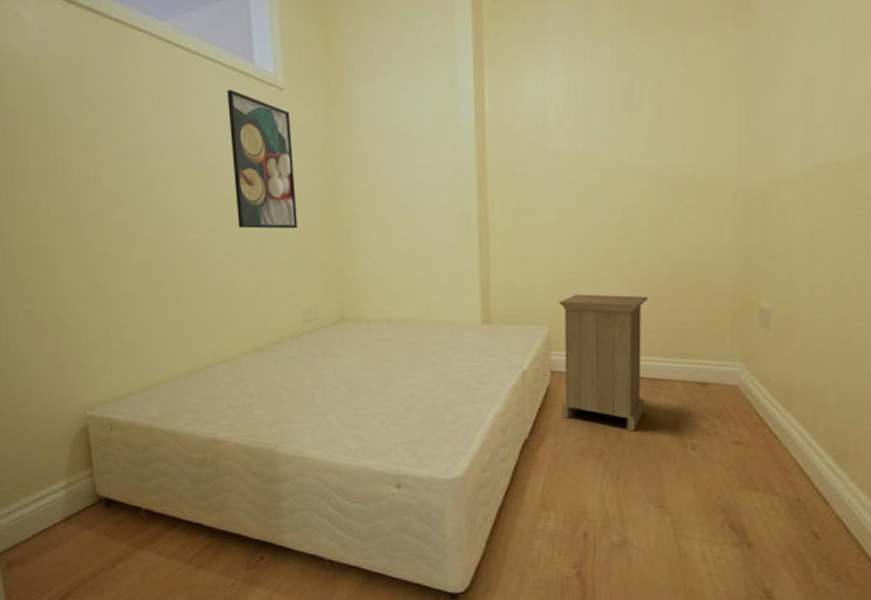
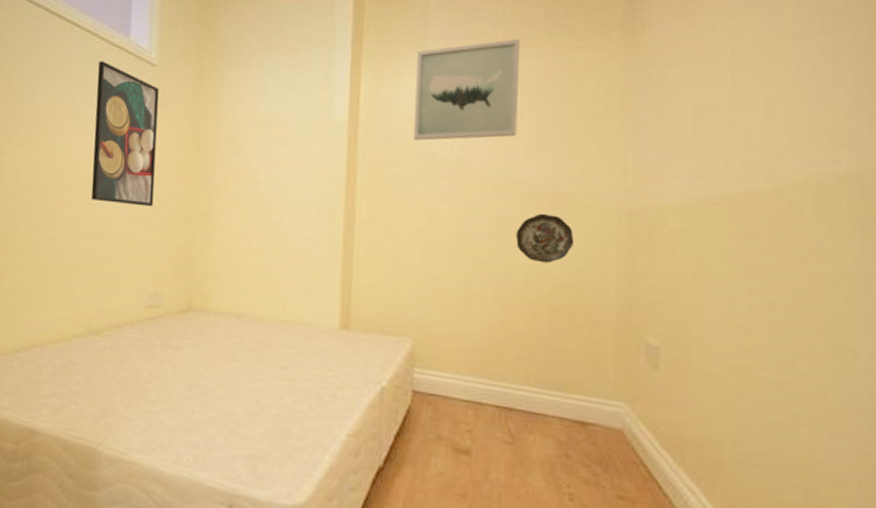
wall art: none [538,26,638,139] -> present [414,39,521,141]
nightstand: present [559,294,649,432] -> none [422,307,524,471]
decorative plate: none [639,197,693,245] -> present [516,213,574,264]

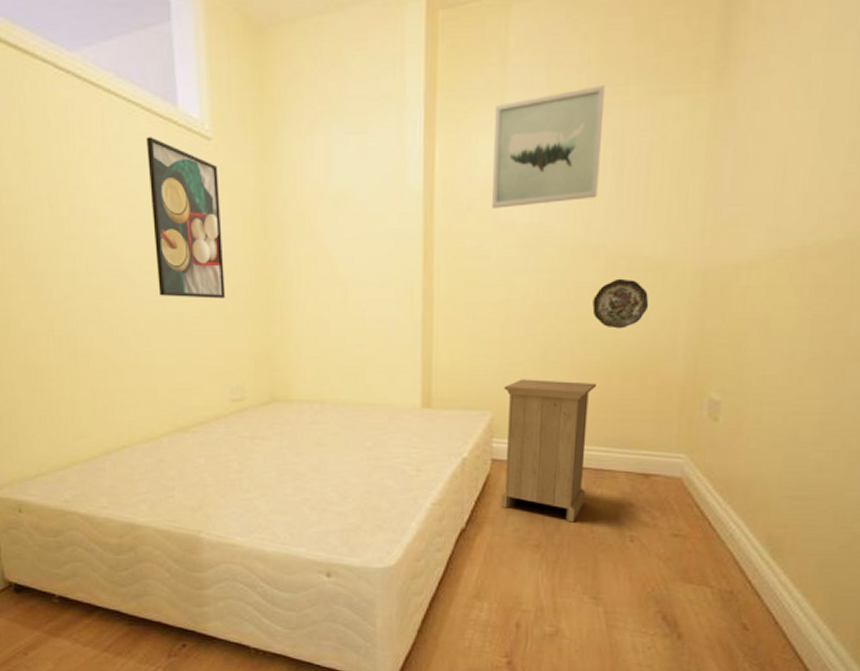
nightstand: none [422,307,524,471] -> present [500,379,597,523]

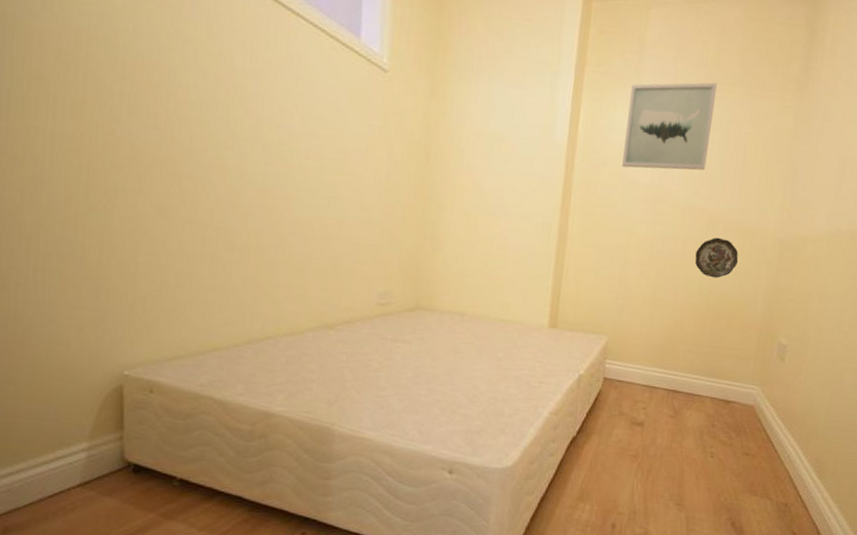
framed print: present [145,136,225,299] -> none [321,60,391,212]
nightstand: present [500,379,597,523] -> none [607,311,694,438]

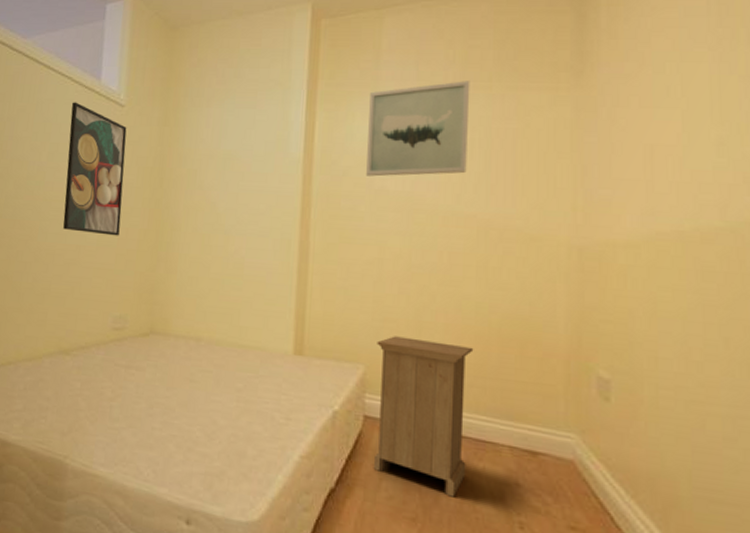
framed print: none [321,60,391,212] -> present [63,102,127,236]
nightstand: none [607,311,694,438] -> present [373,336,474,497]
decorative plate: present [695,237,739,279] -> none [466,247,524,296]

